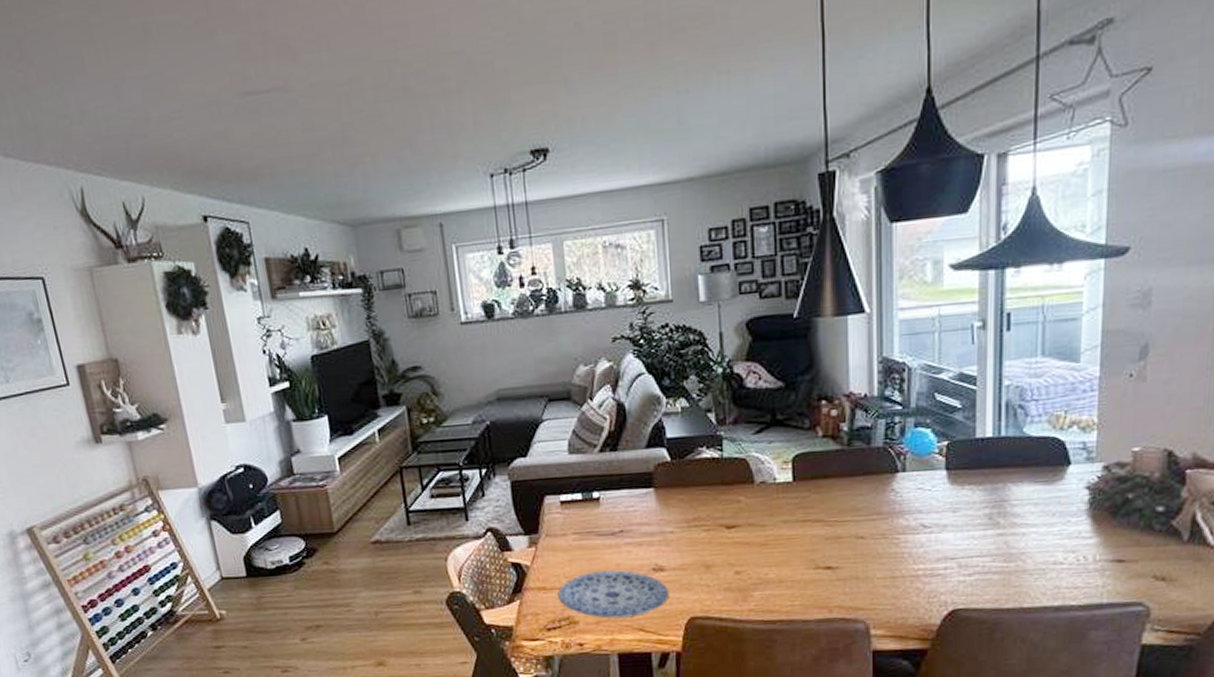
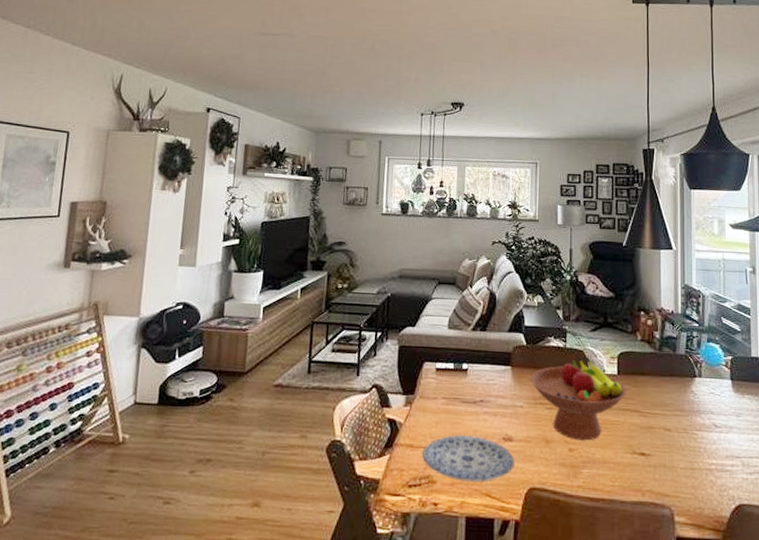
fruit bowl: none [680,463,806,562] -> present [531,354,627,441]

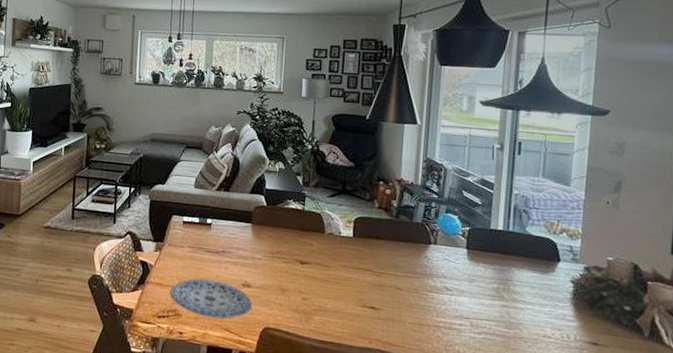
fruit bowl: present [531,354,627,441] -> none [269,217,362,293]

